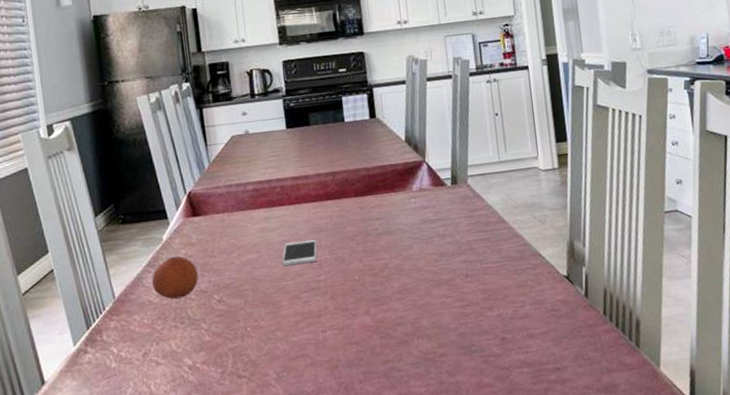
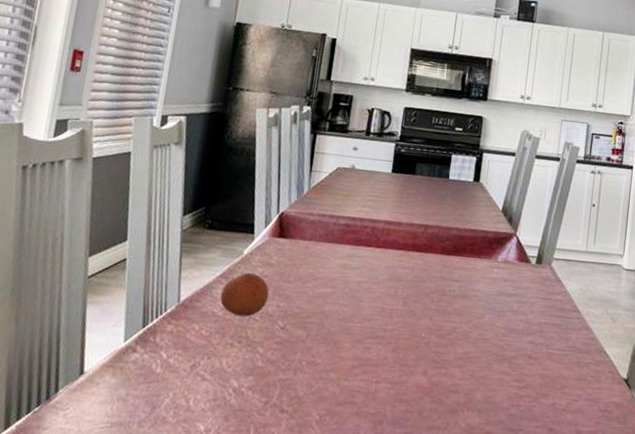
smartphone: present [282,239,317,267] -> none [353,284,393,311]

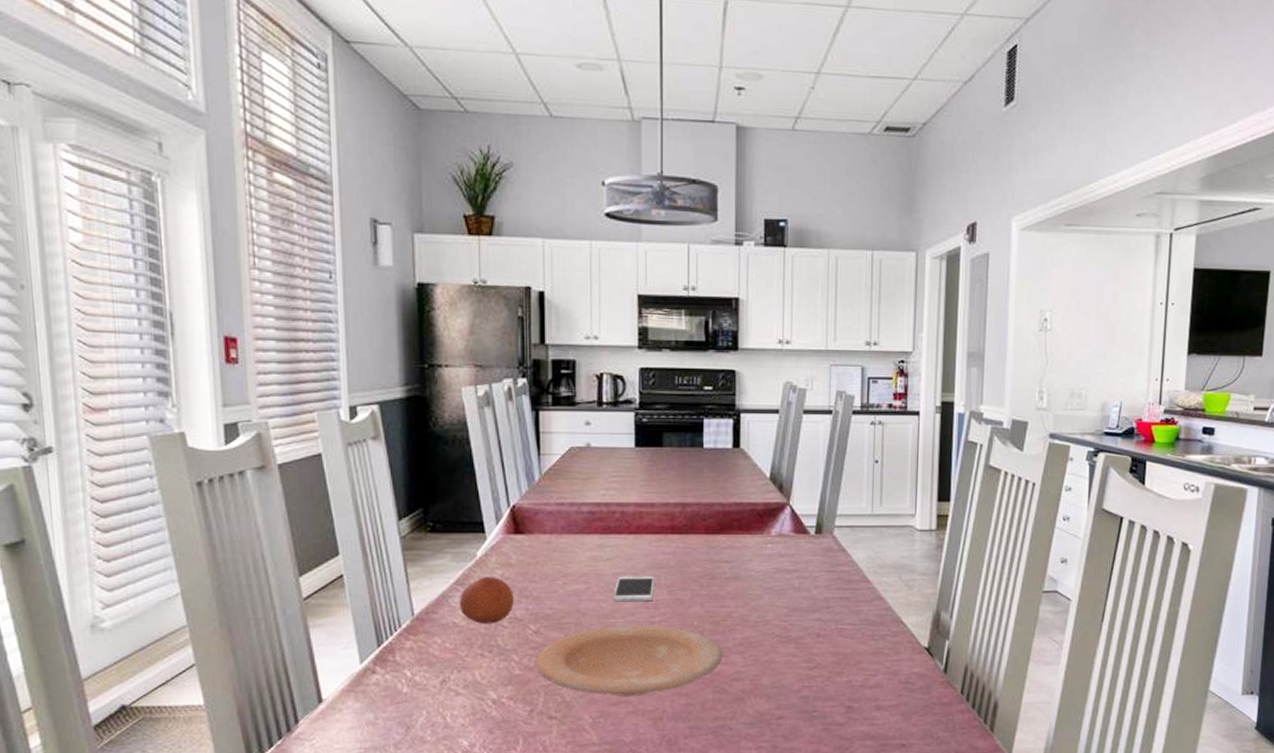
plate: none [276,330,444,399] -> present [534,624,723,696]
smartphone: none [353,284,393,311] -> present [612,576,654,602]

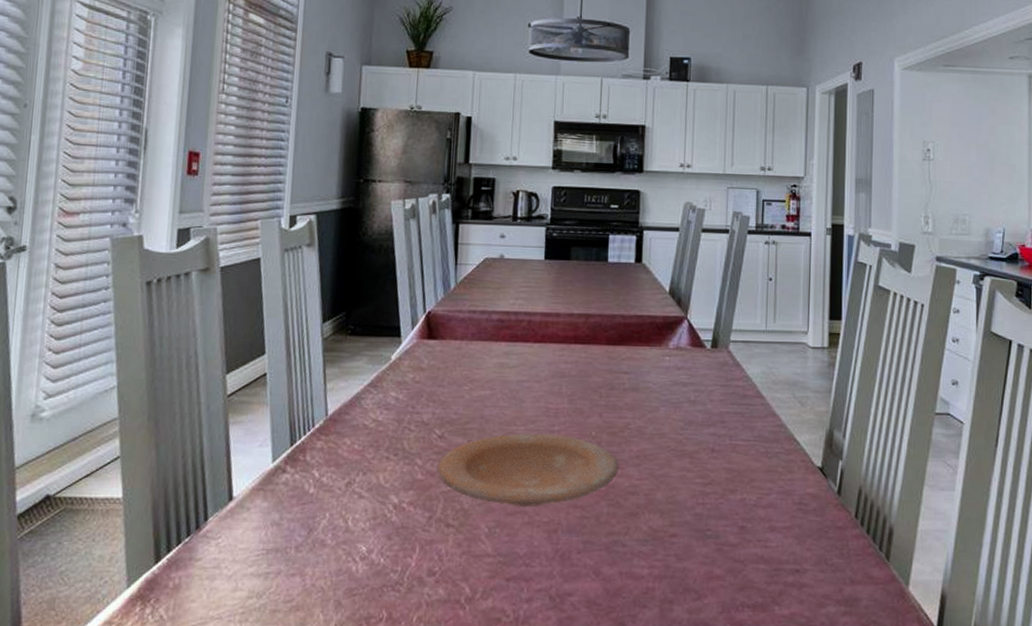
fruit: present [459,577,514,624] -> none [370,380,422,427]
smartphone: present [612,576,654,602] -> none [515,383,556,410]

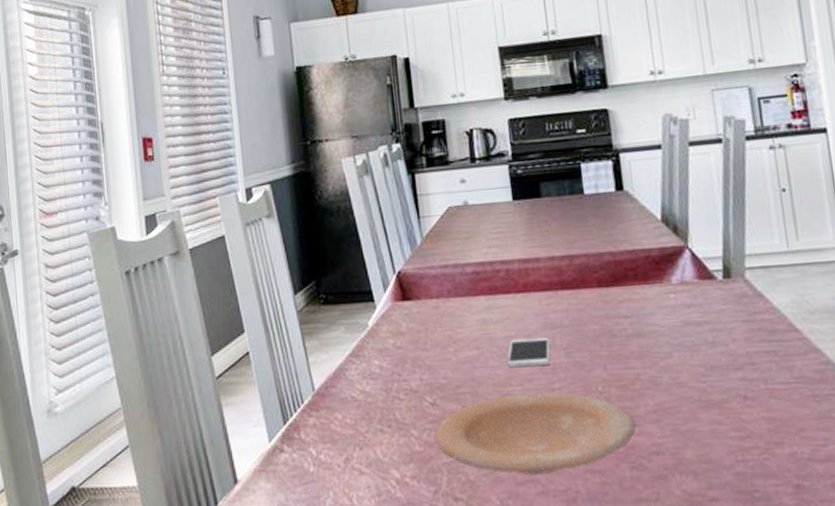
smartphone: none [515,383,556,410] -> present [507,337,550,368]

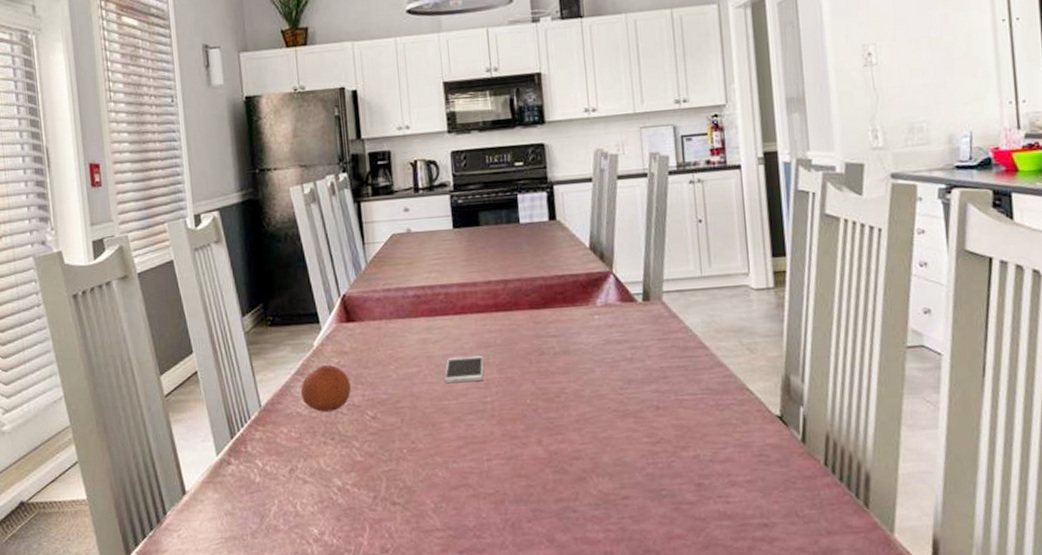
fruit: none [355,347,408,397] -> present [300,365,351,412]
plate: present [434,391,636,475] -> none [374,405,560,480]

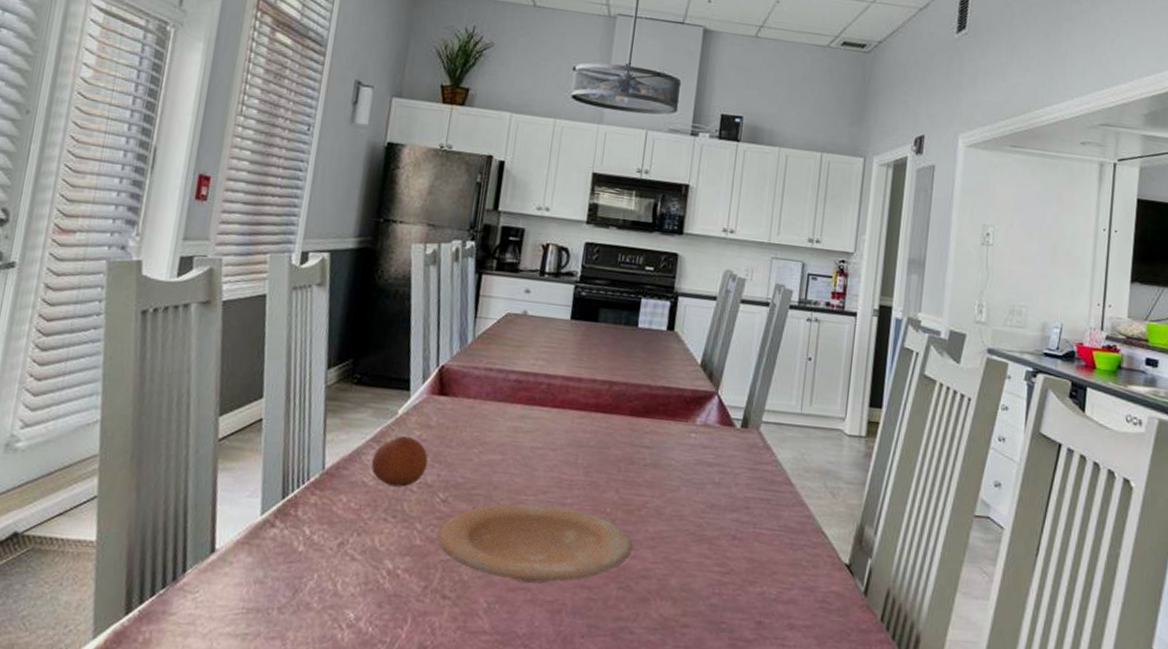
plate: none [374,405,560,480] -> present [437,504,633,584]
smartphone: present [444,355,484,384] -> none [526,450,572,481]

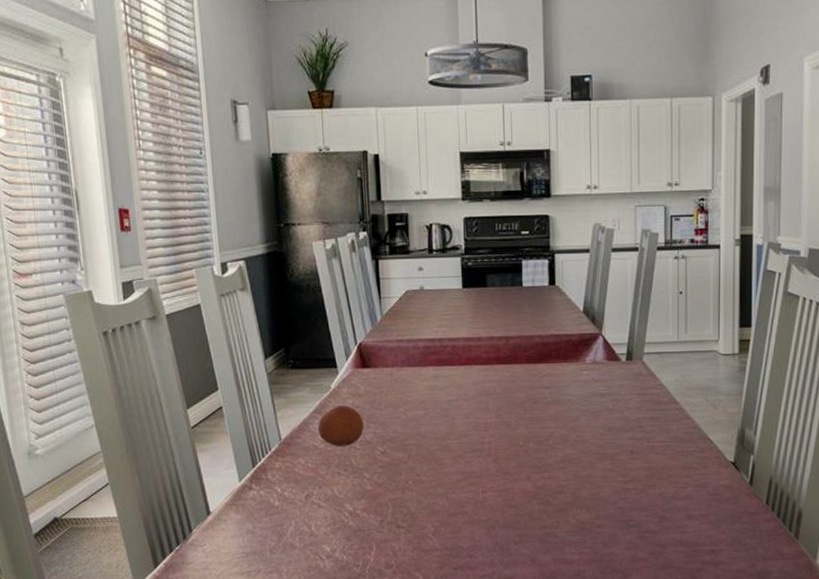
plate: present [437,504,633,584] -> none [383,444,547,508]

